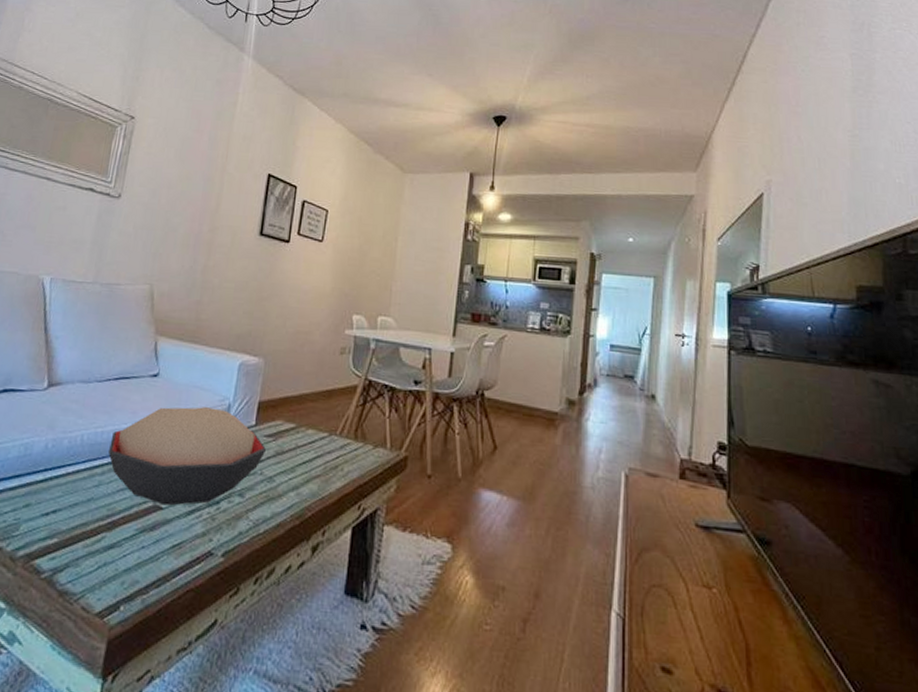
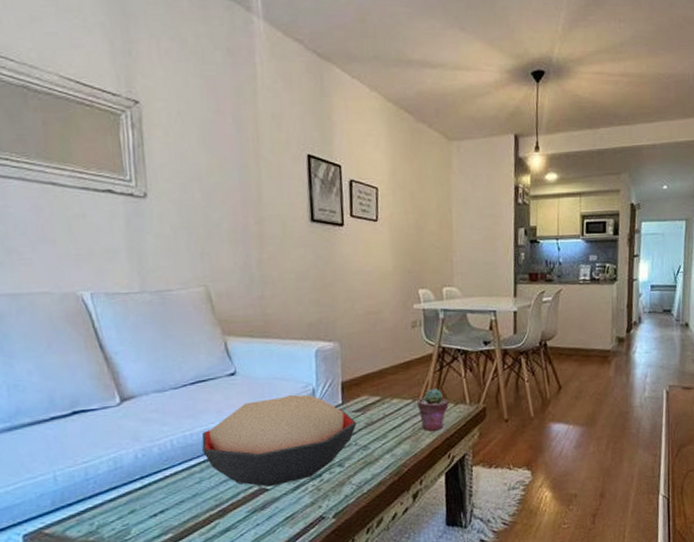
potted succulent: none [333,424,367,474] -> present [417,387,449,431]

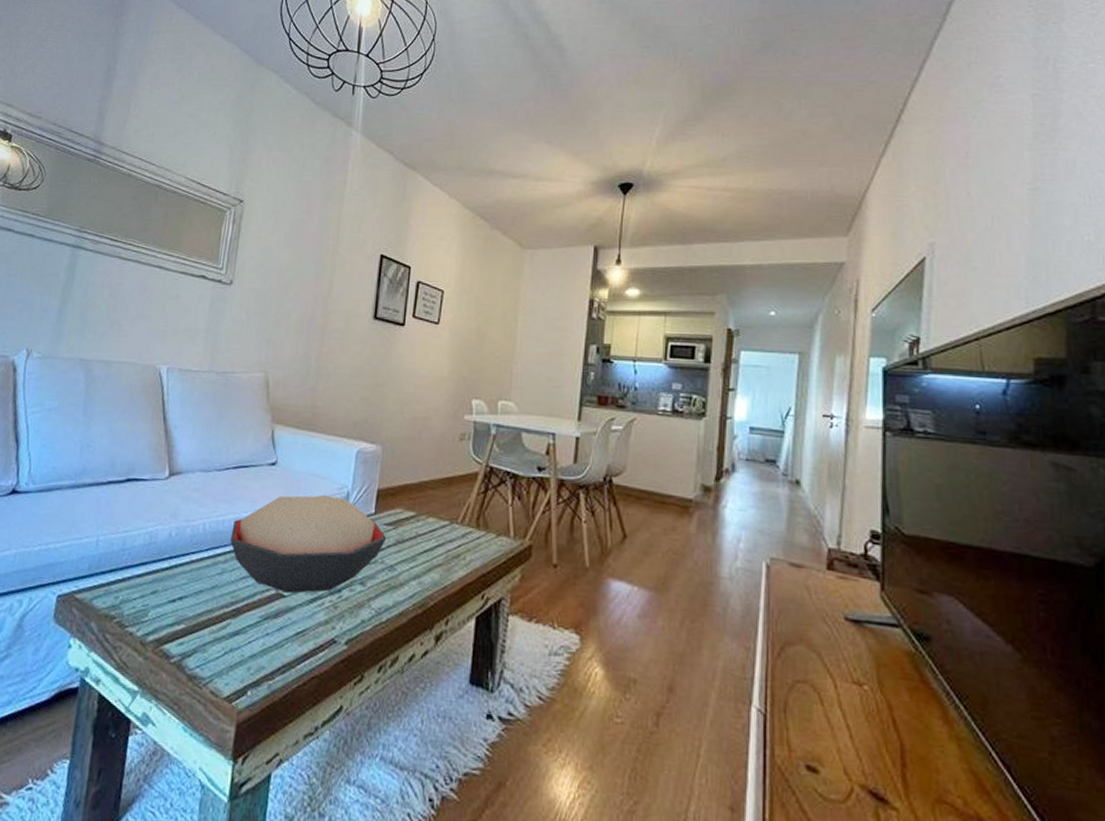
potted succulent: present [417,387,449,431] -> none [454,512,490,563]

